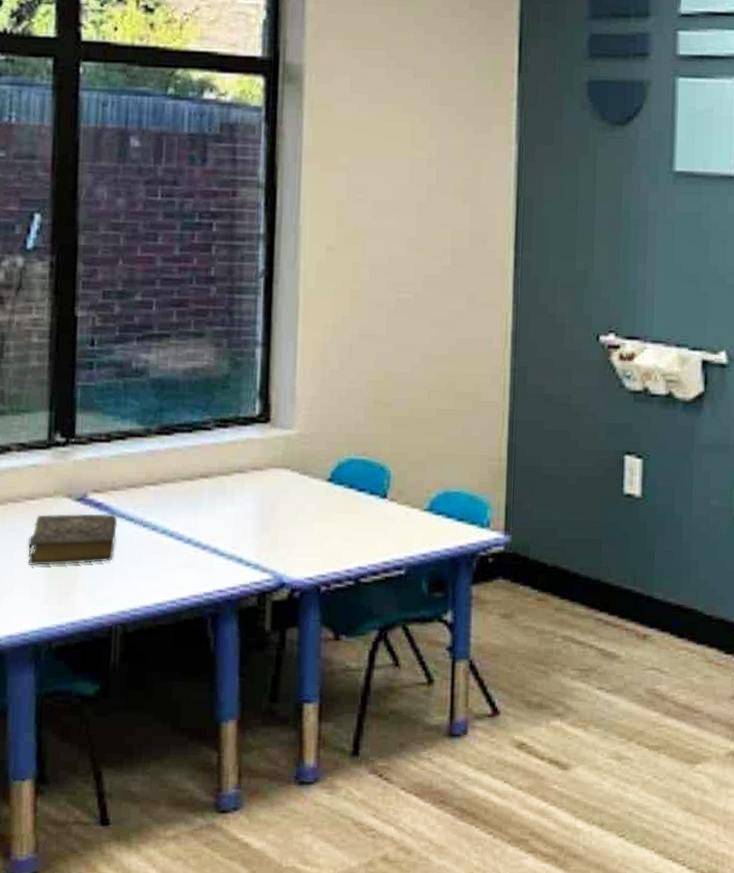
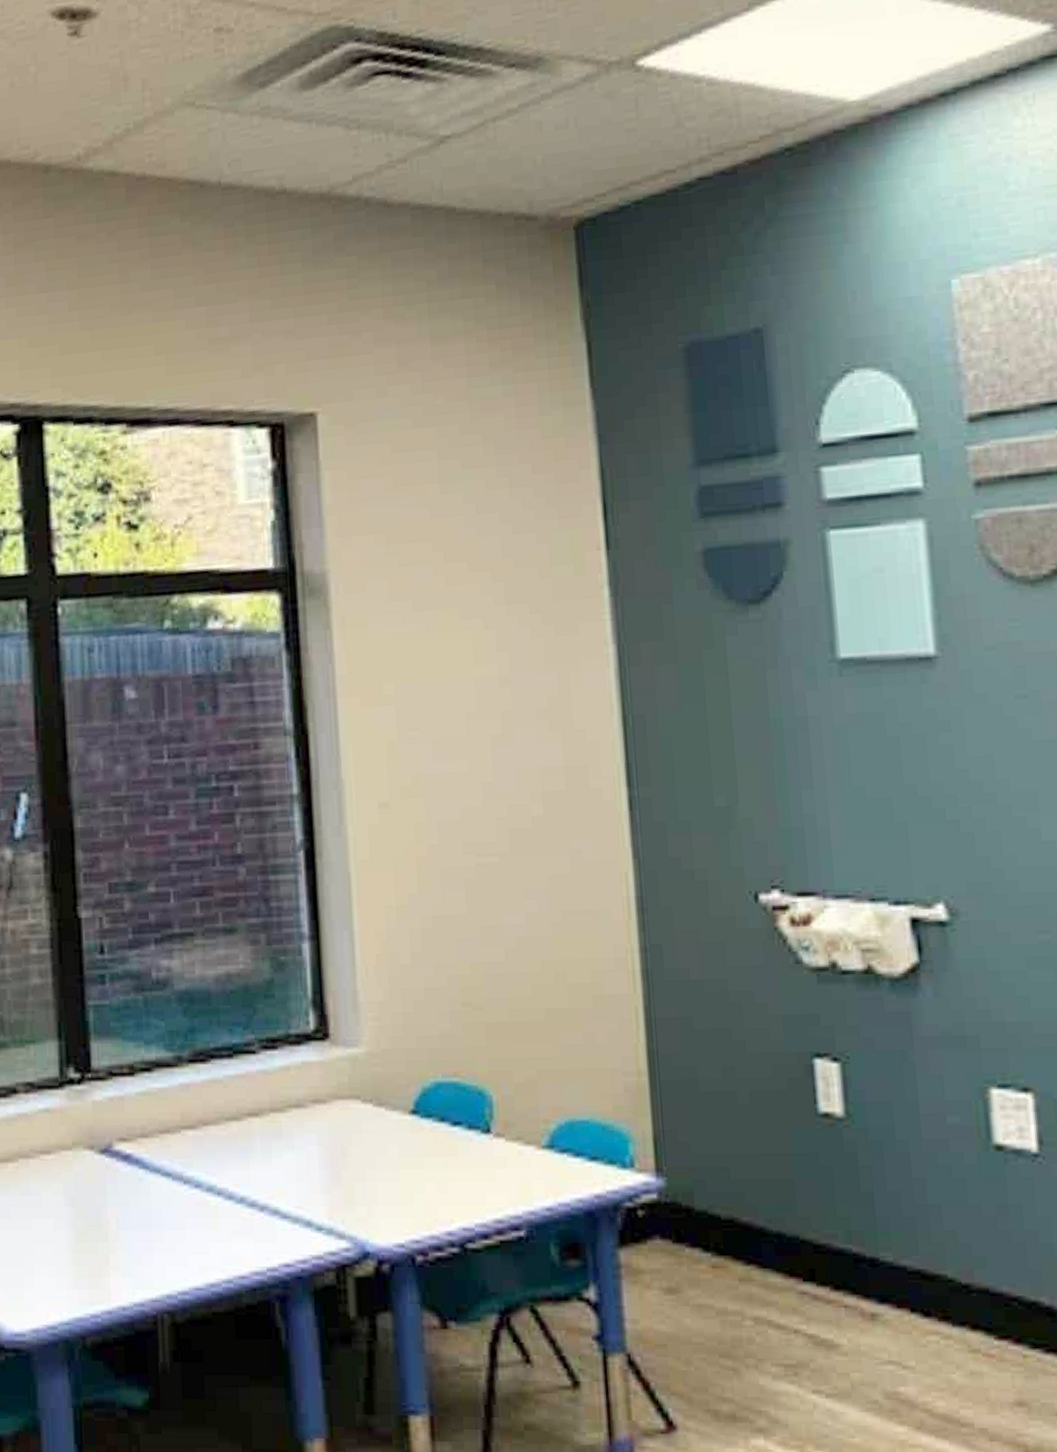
book: present [28,513,118,566] -> none [47,1168,153,1239]

